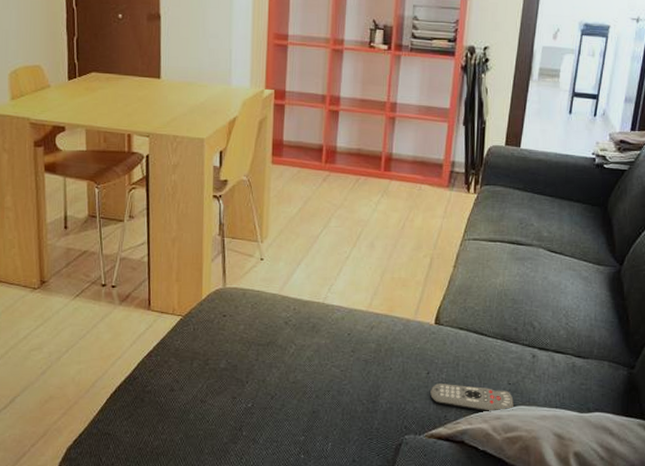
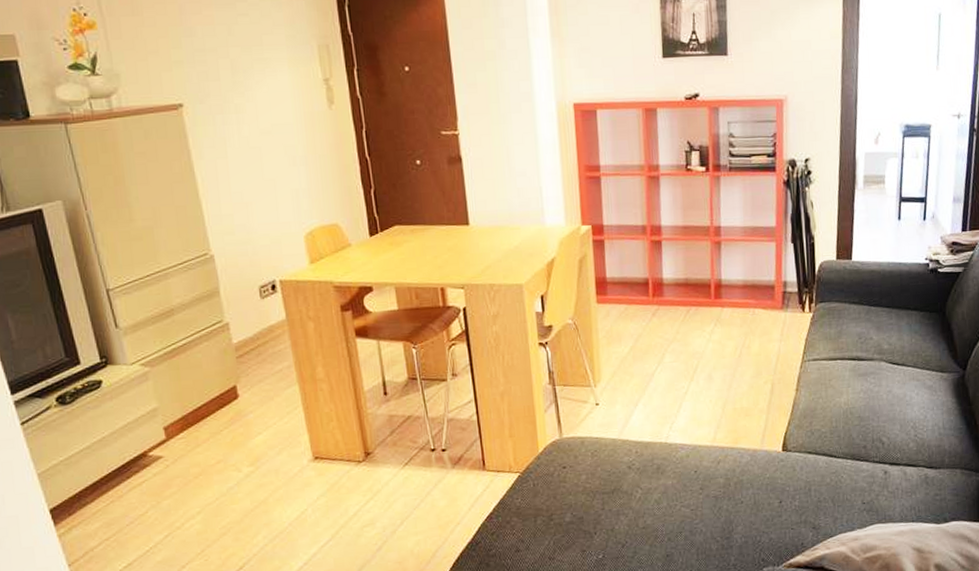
remote control: present [430,383,515,412] -> none [784,509,871,535]

